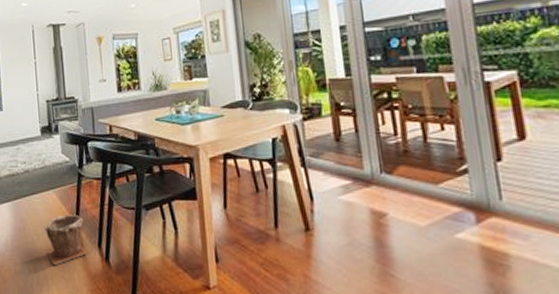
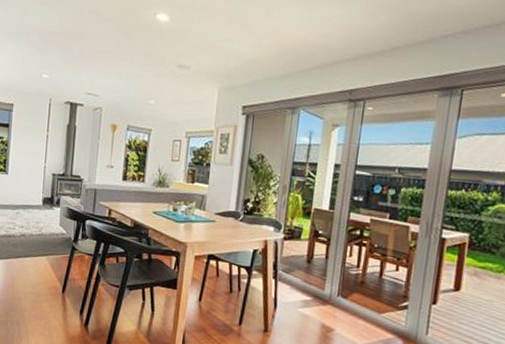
plant pot: present [45,215,87,266] -> none [31,280,70,323]

